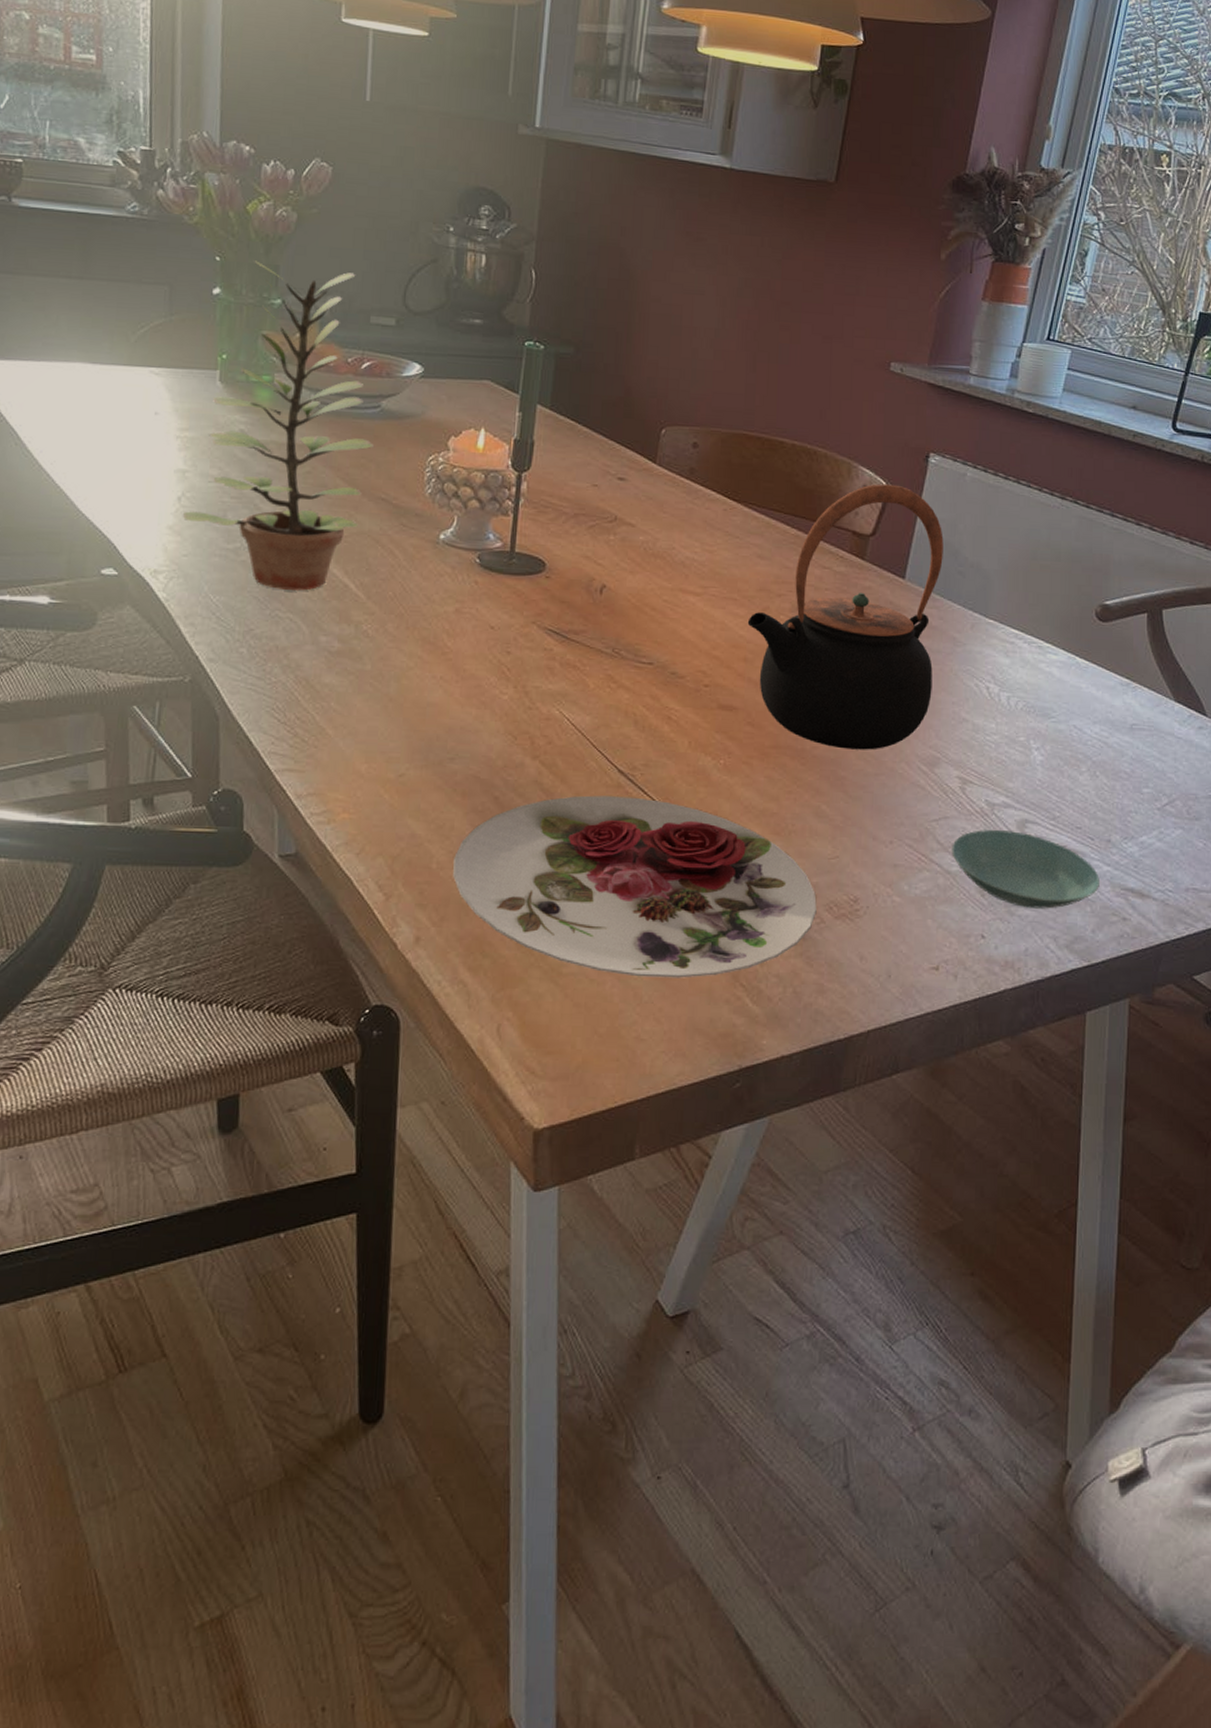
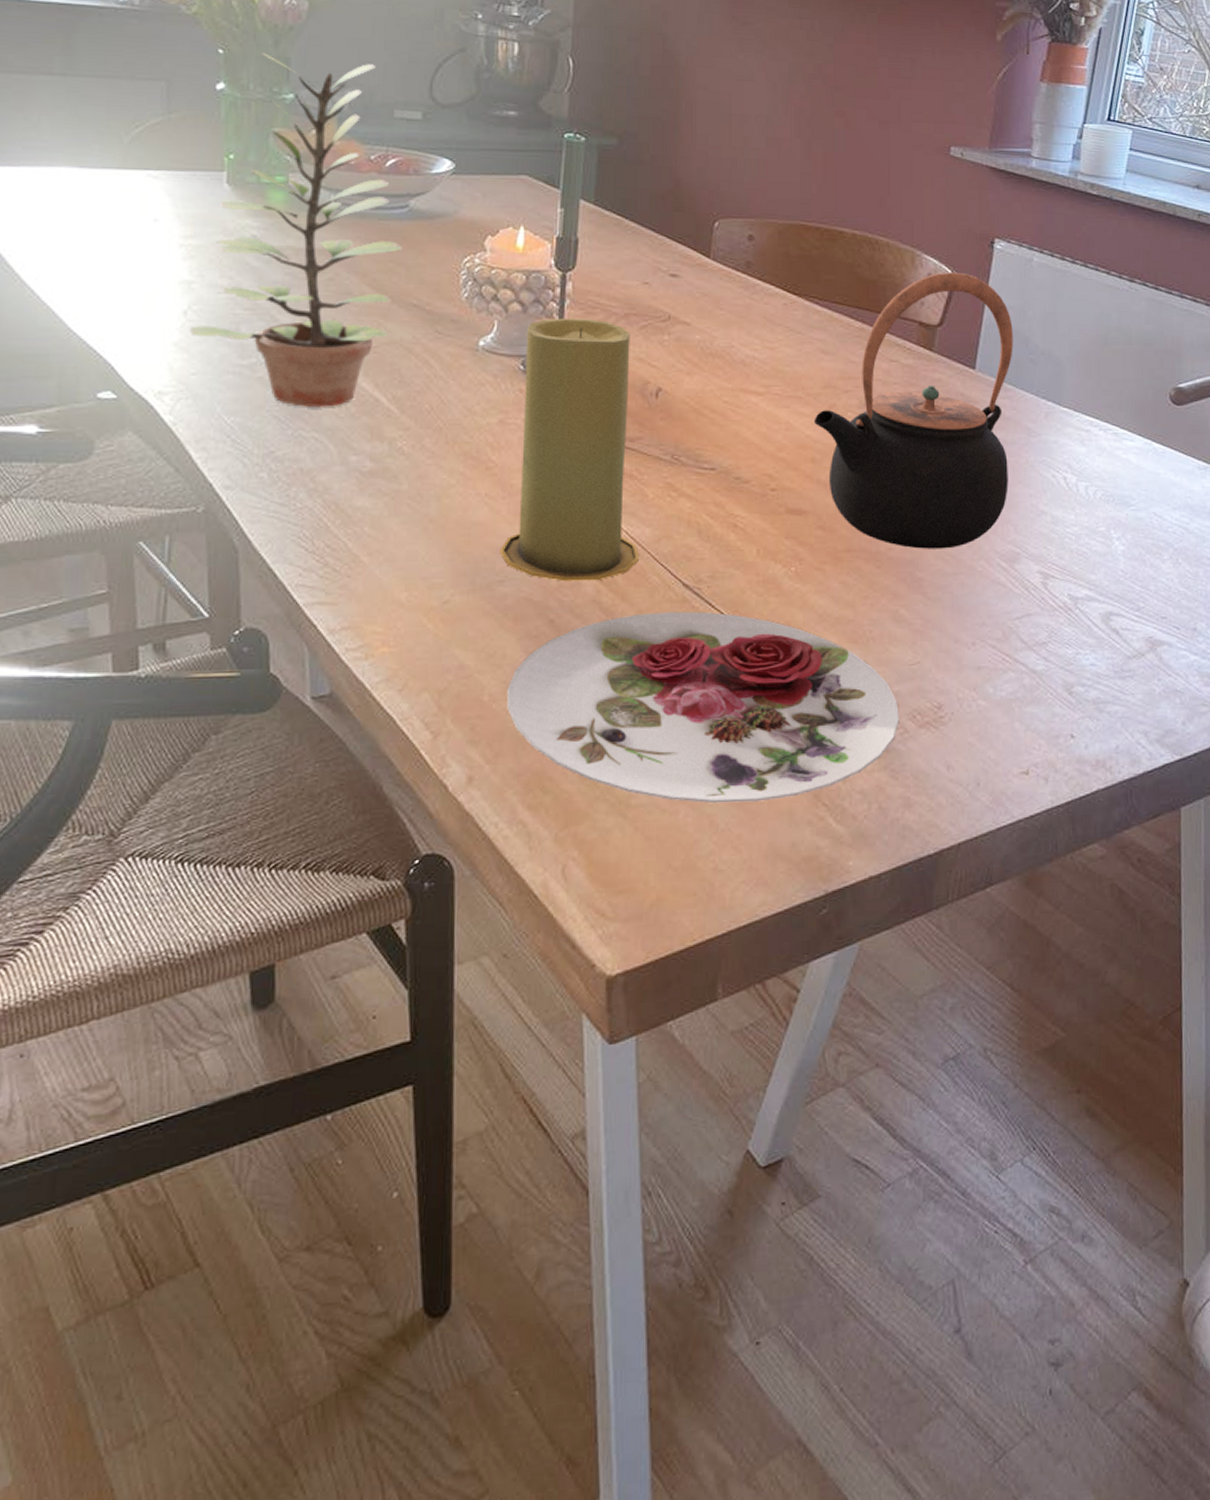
candle: none [451,515,580,763] -> present [499,318,640,582]
saucer: present [951,829,1099,909] -> none [1036,624,1188,704]

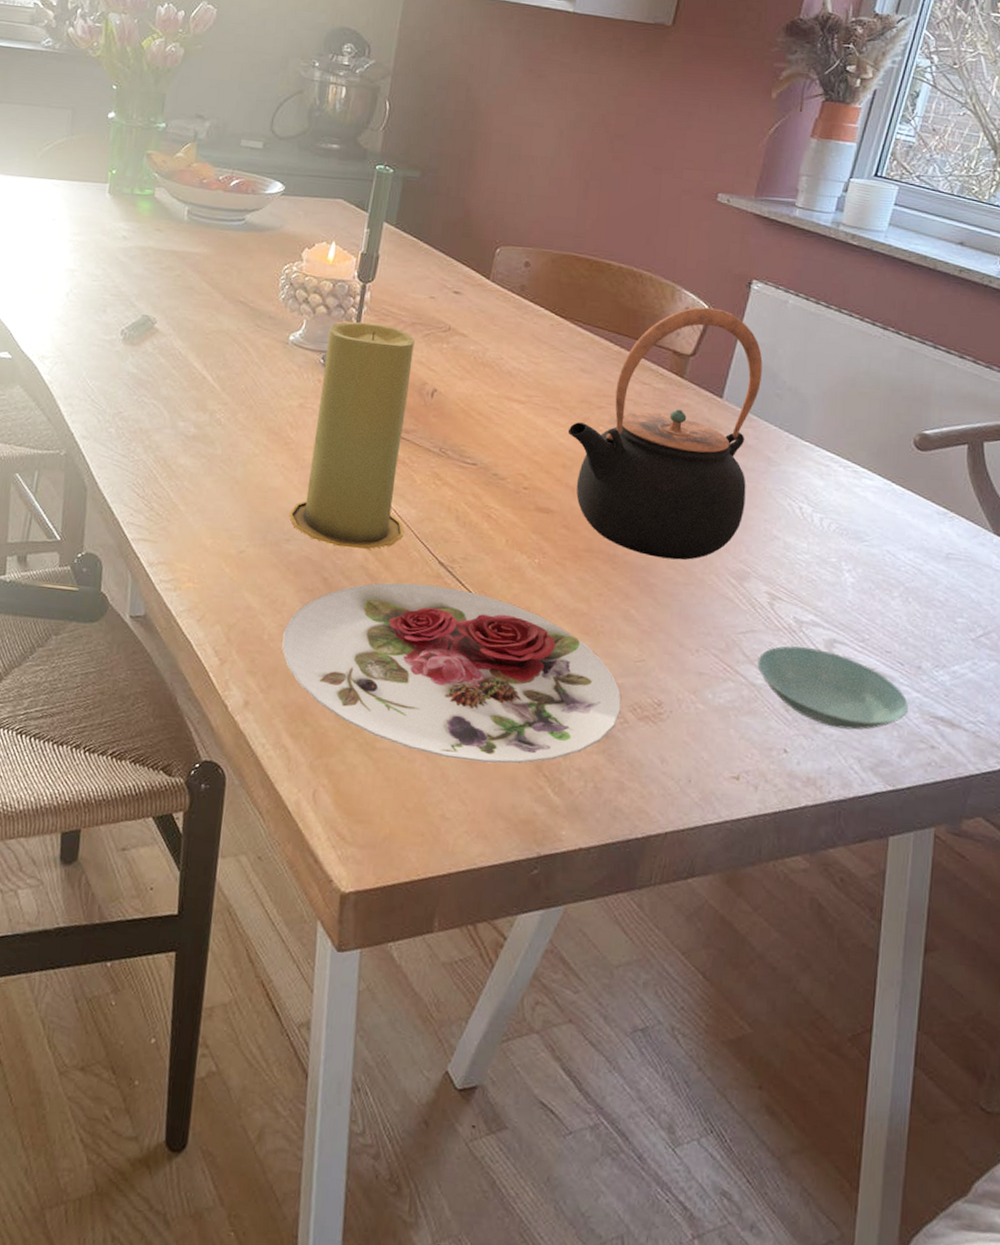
plant: present [189,53,402,407] -> none [69,89,237,380]
saucer: none [1036,624,1188,704] -> present [757,646,908,730]

